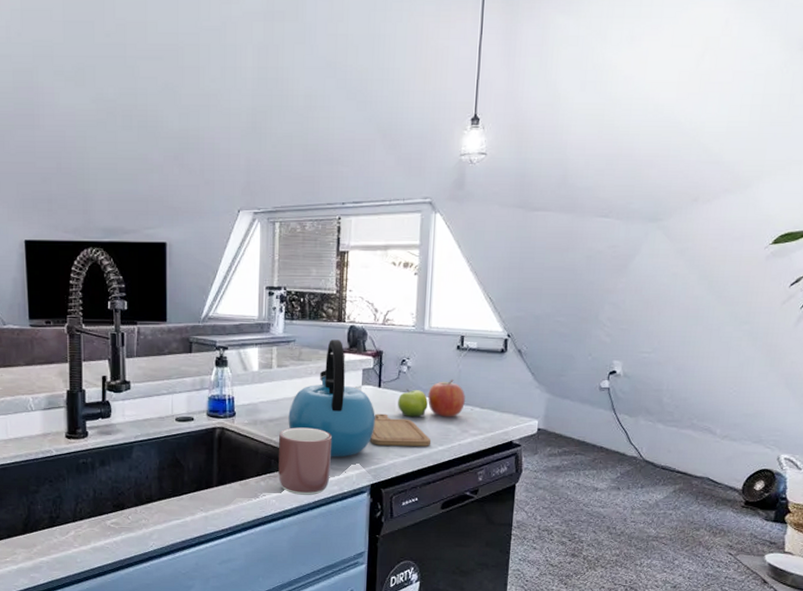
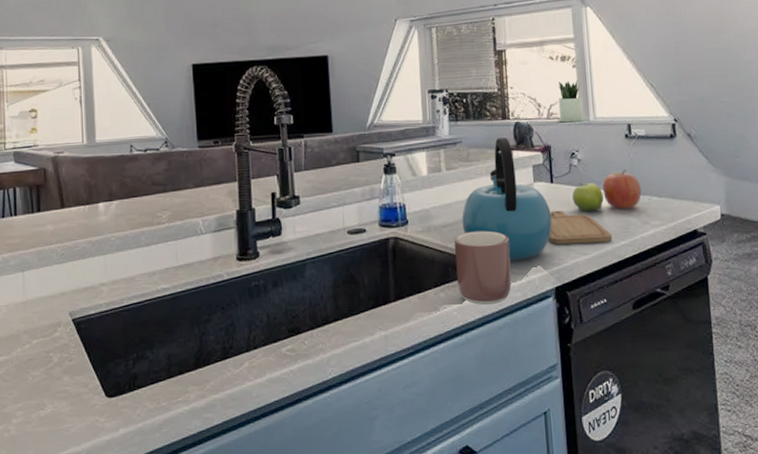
planter: none [393,288,421,331] -> present [558,81,586,123]

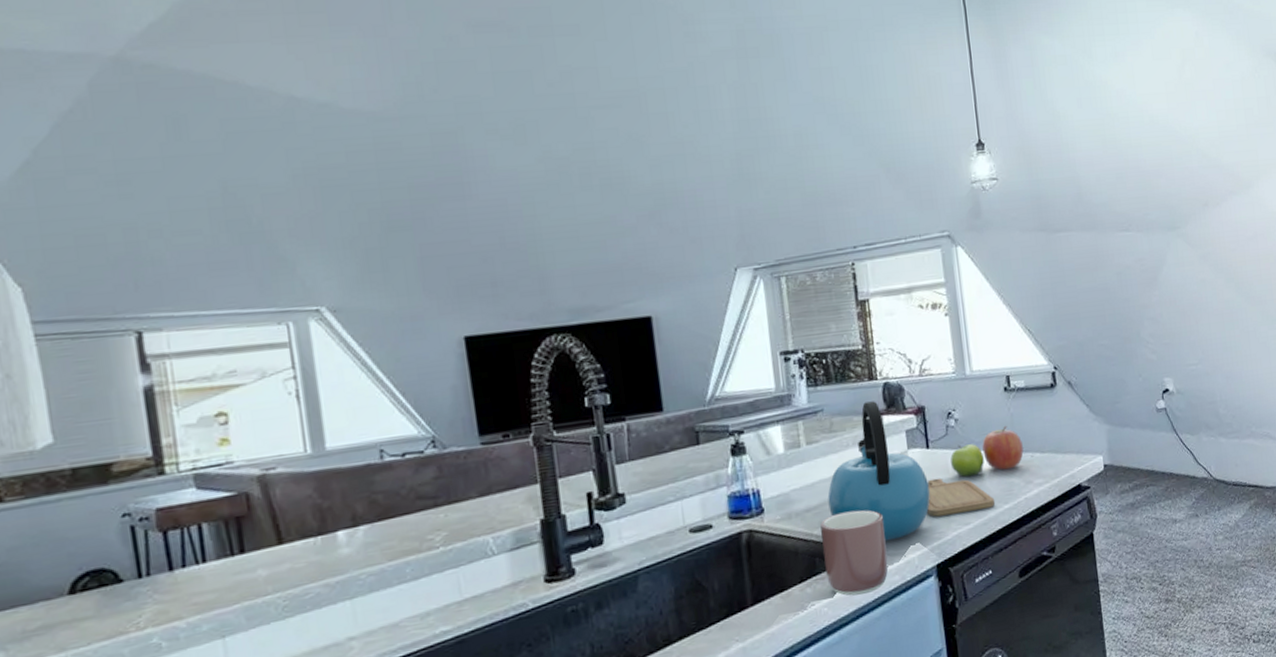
planter: present [558,81,586,123] -> none [930,330,962,380]

